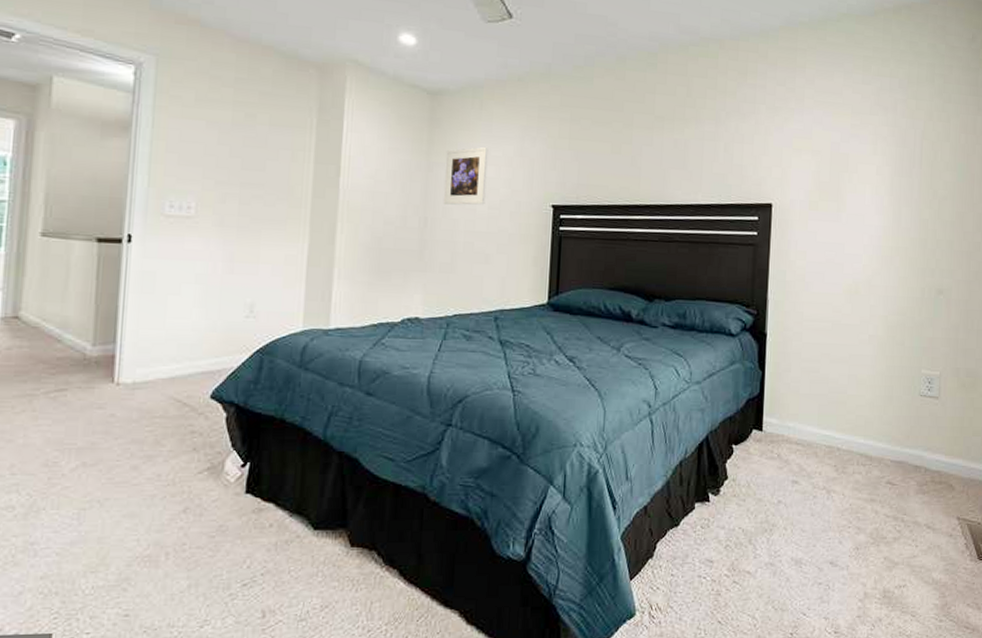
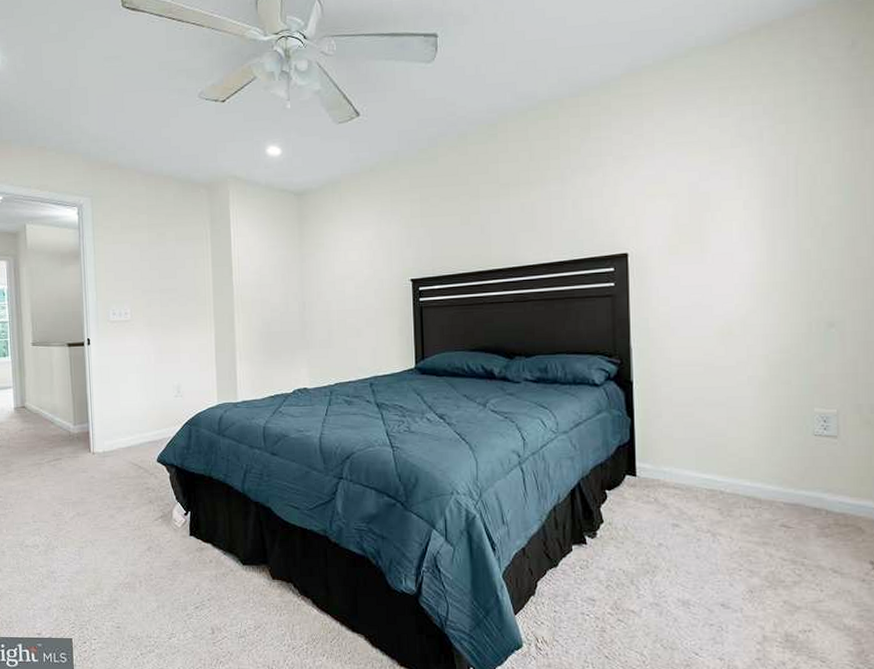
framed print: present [443,147,489,205] -> none [315,235,352,289]

